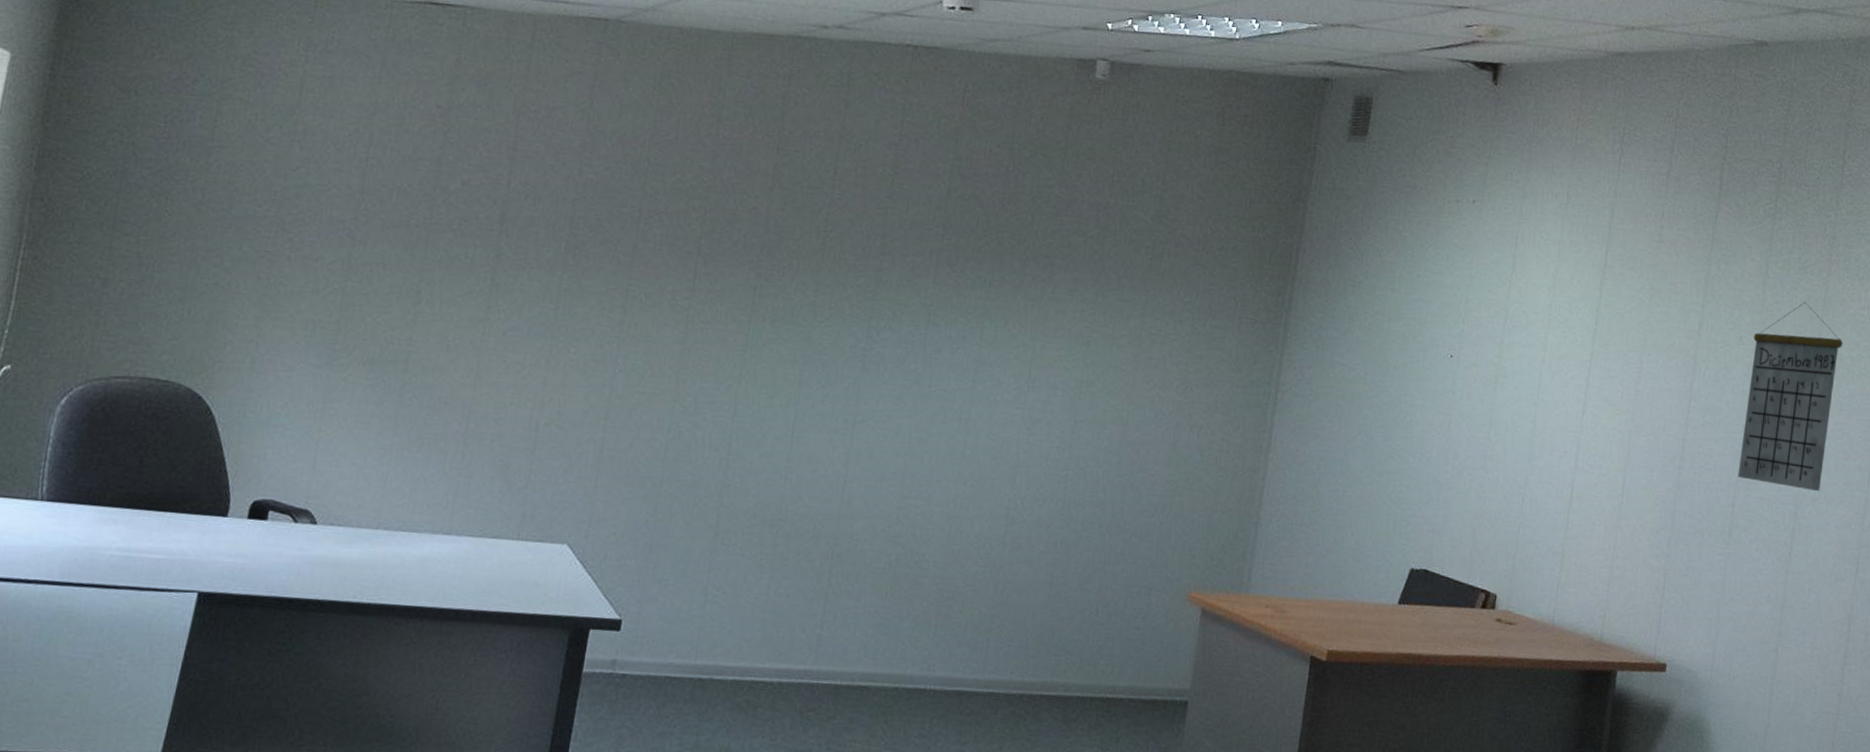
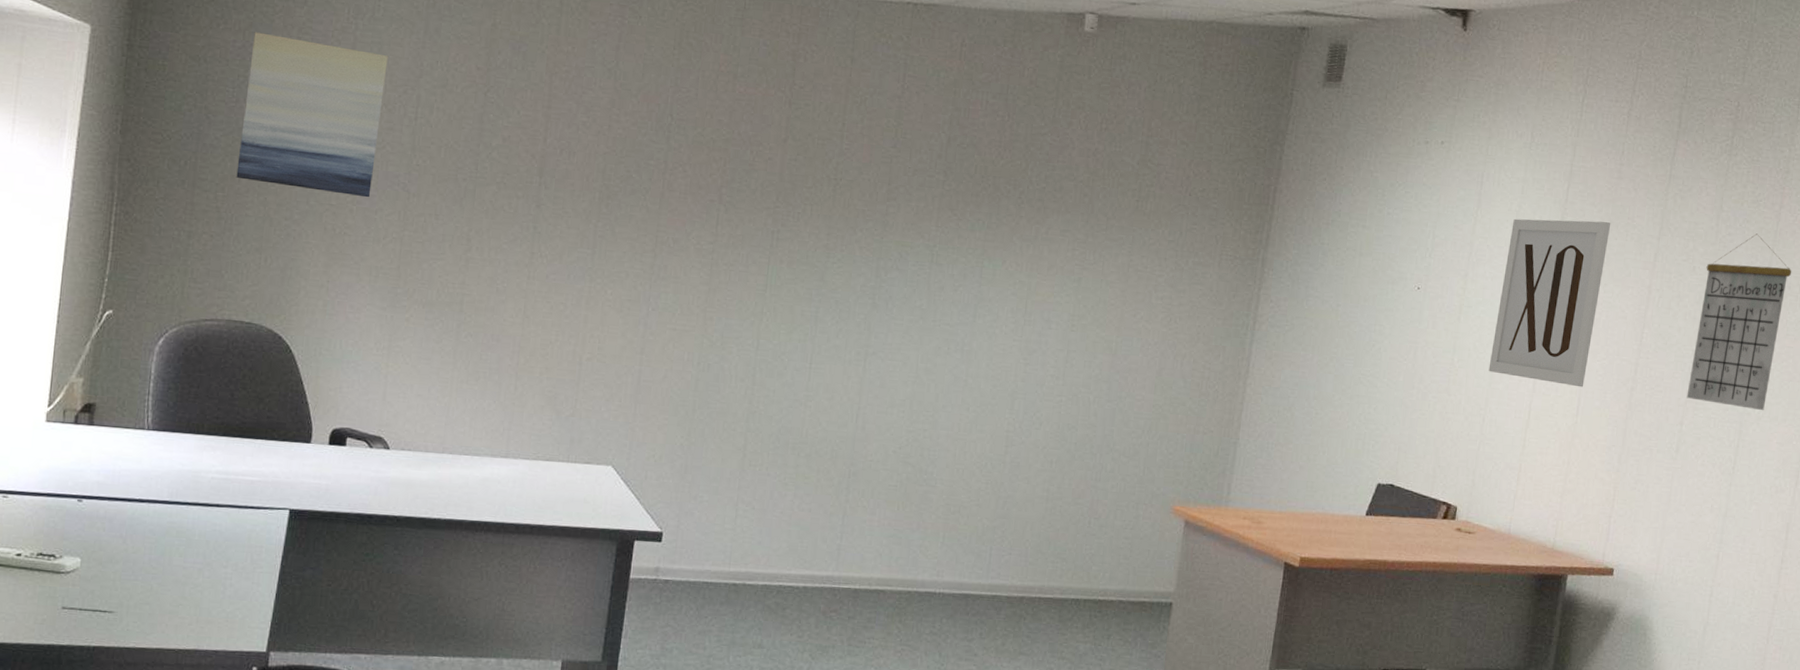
wall art: none [162,63,340,245] -> present [236,32,388,198]
wall art: none [1527,283,1653,465] -> present [1488,218,1611,388]

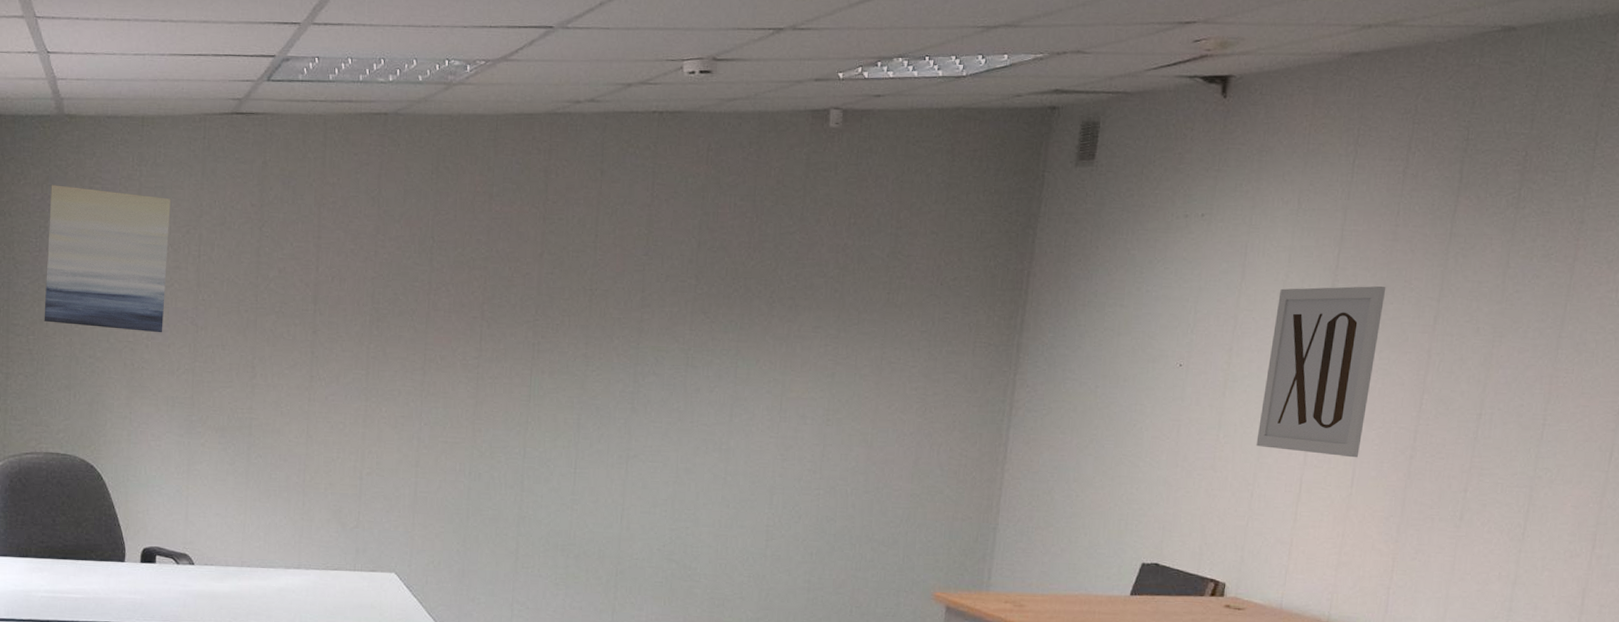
calendar: present [1686,233,1792,411] -> none [1471,289,1588,474]

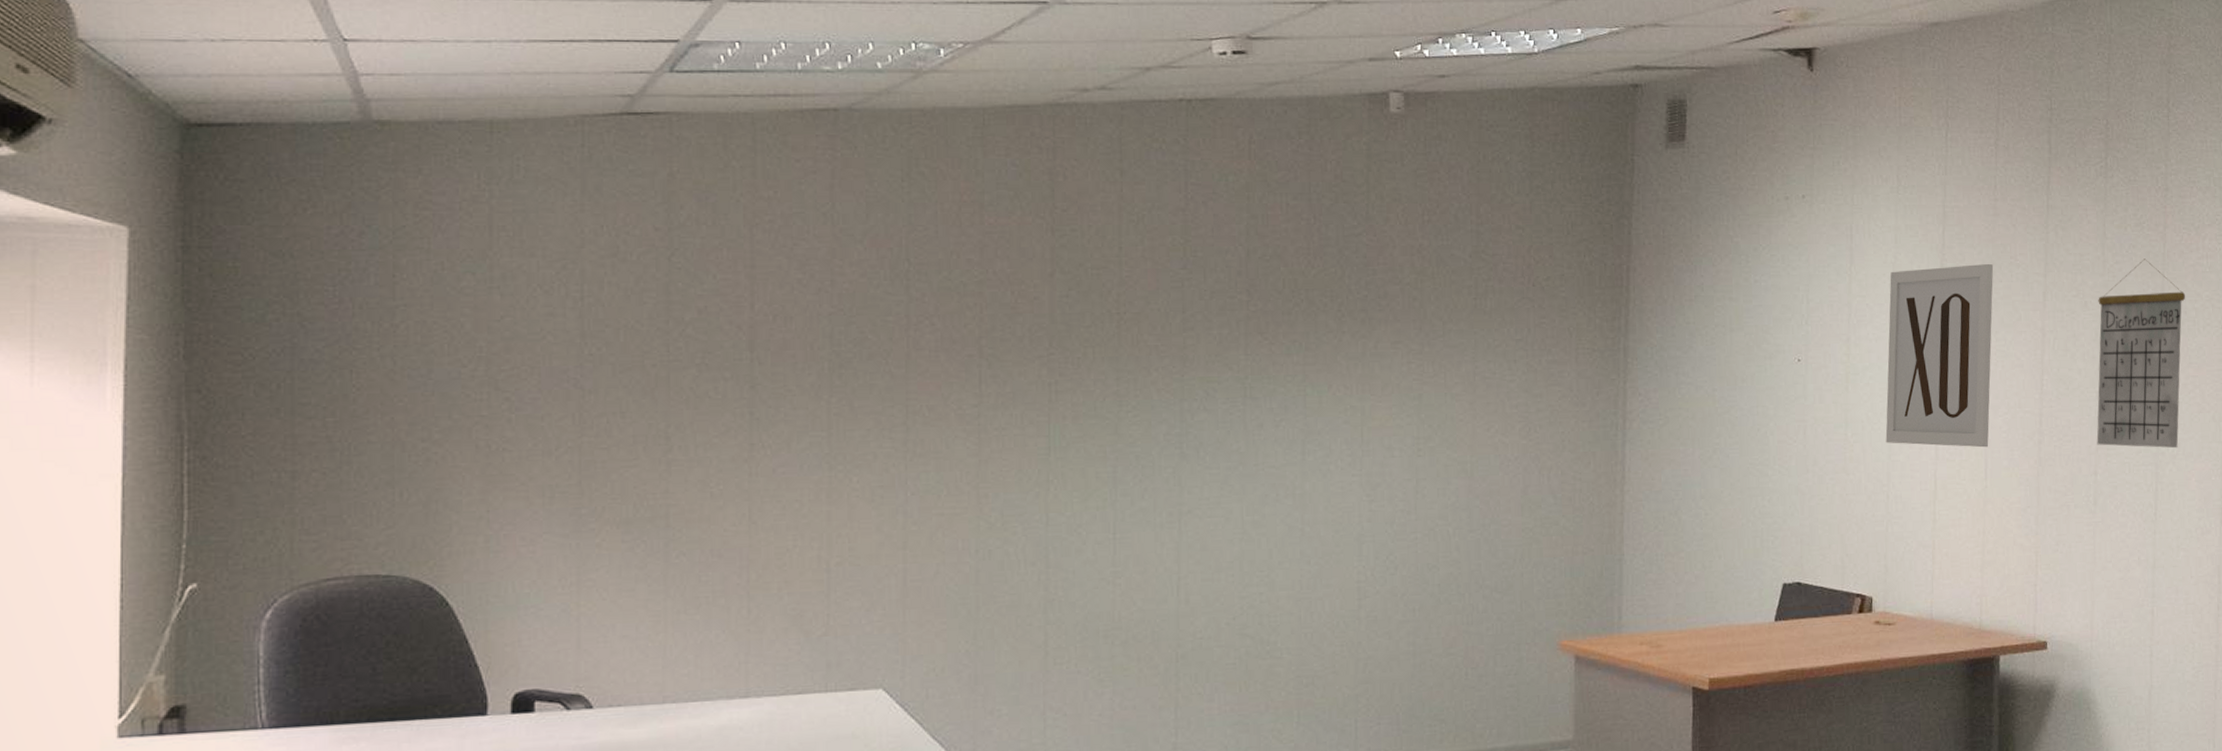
wall art: present [44,185,171,333] -> none [349,213,537,402]
calendar: none [1471,289,1588,474] -> present [2096,258,2186,449]

